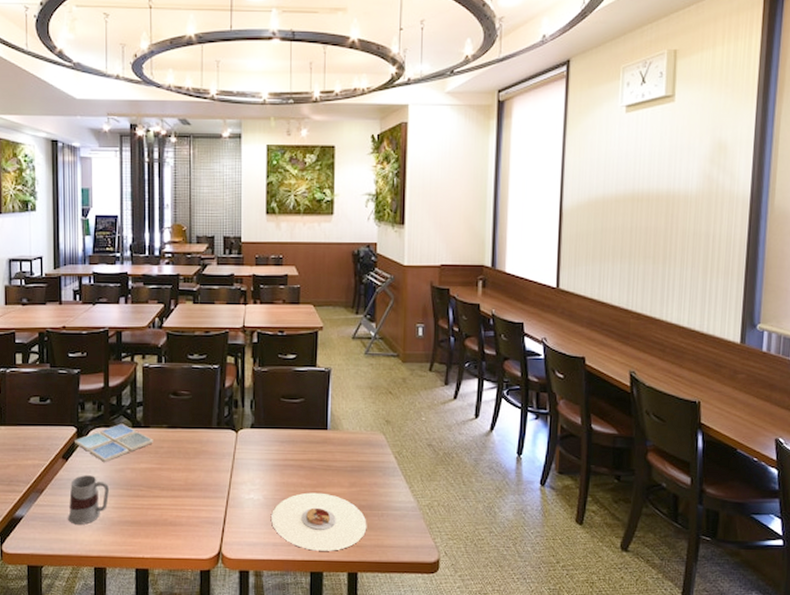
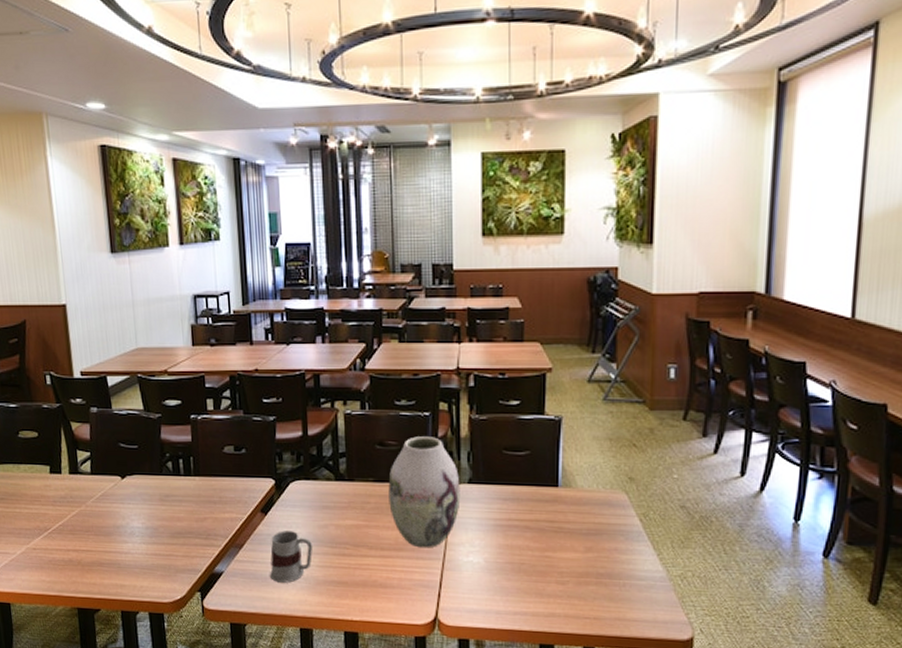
drink coaster: present [74,423,153,462] -> none [272,476,359,517]
vase: none [180,387,244,488] -> present [388,436,461,548]
plate: present [271,492,367,551] -> none [494,556,606,623]

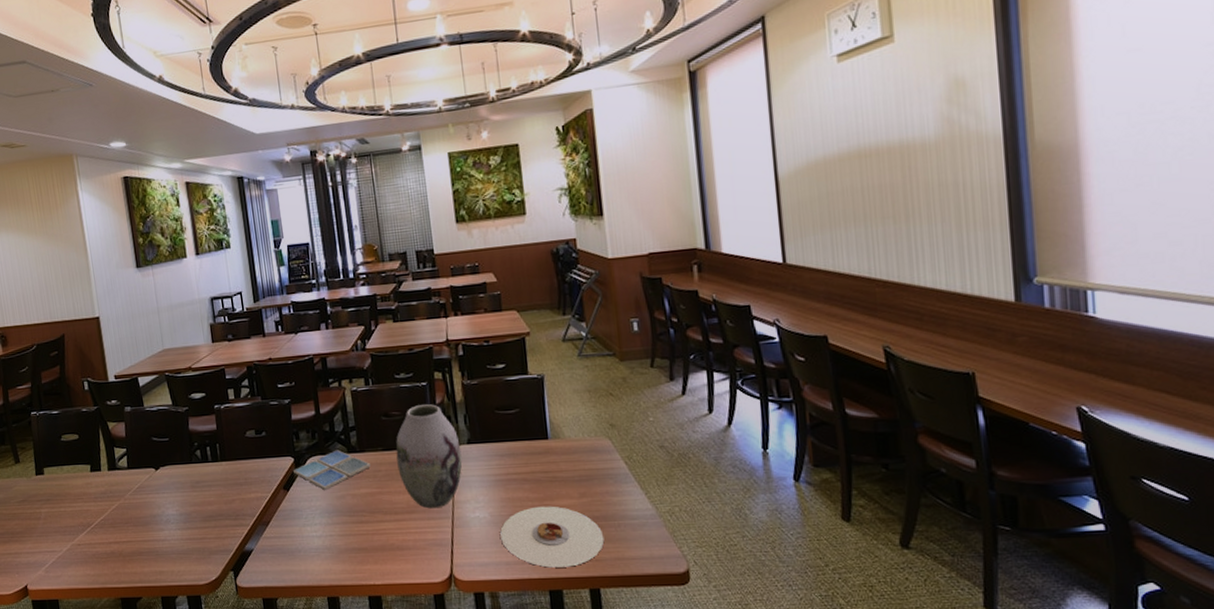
mug: present [269,530,313,583] -> none [294,504,333,555]
drink coaster: none [272,476,359,517] -> present [292,449,370,490]
plate: none [494,556,606,623] -> present [500,506,605,568]

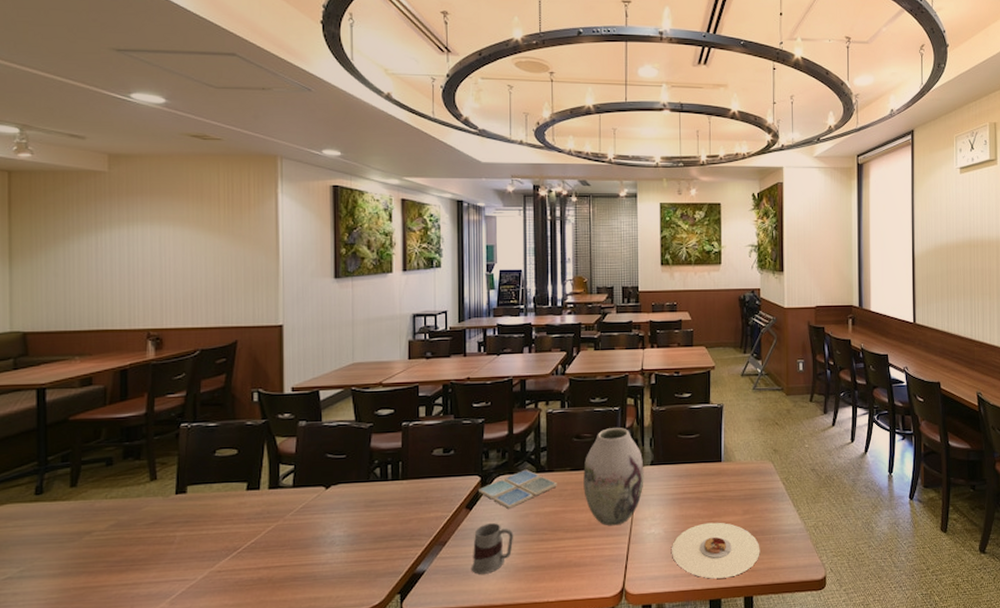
mug: none [294,504,333,555] -> present [471,523,514,574]

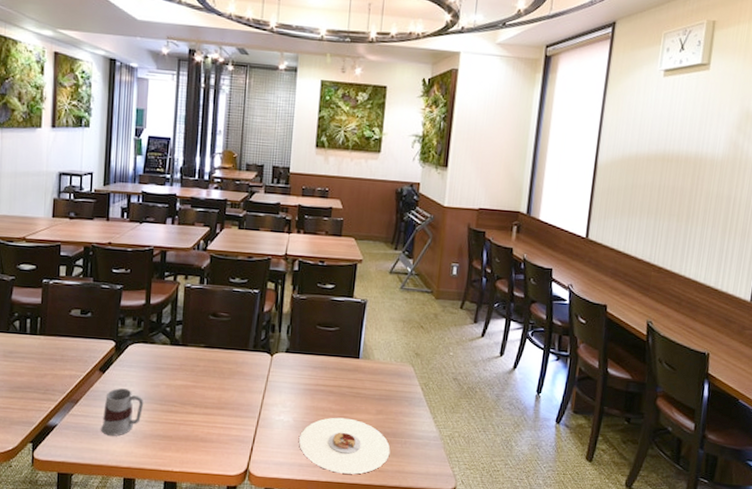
drink coaster: present [477,469,557,509] -> none [111,340,190,377]
vase: present [583,428,644,526] -> none [216,310,279,408]

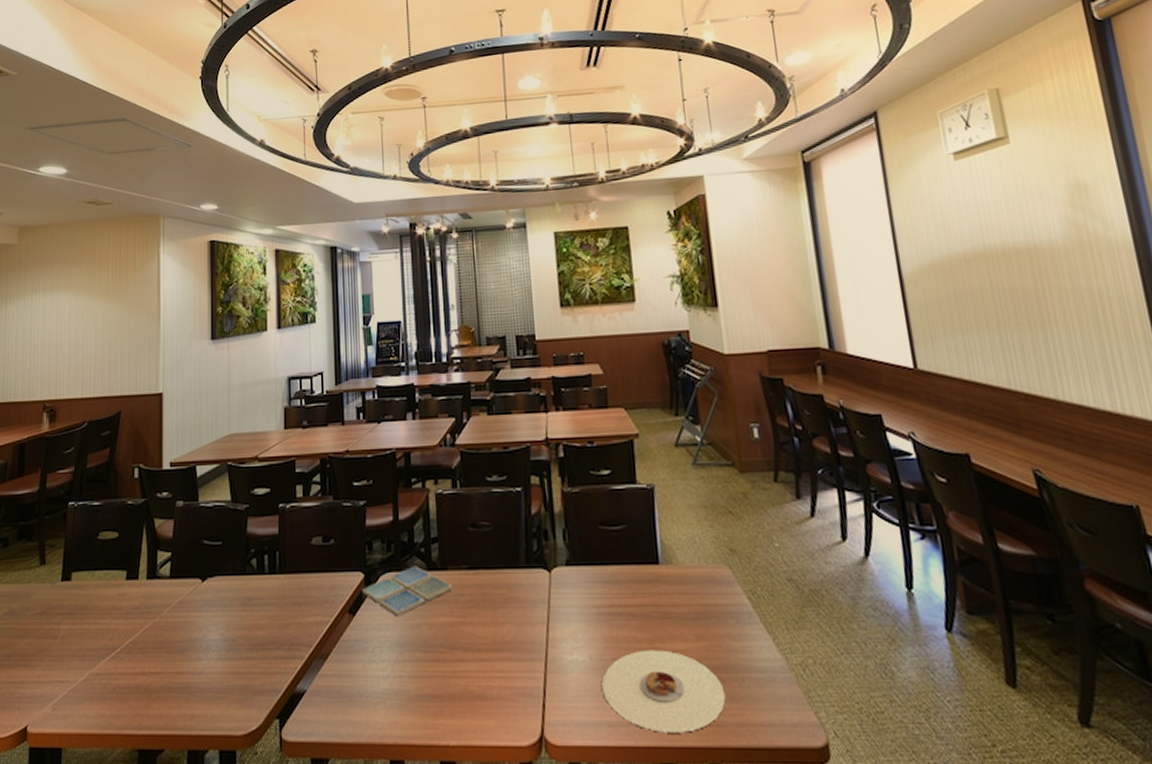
mug: present [100,388,144,436] -> none [356,634,405,701]
drink coaster: none [111,340,190,377] -> present [361,565,452,616]

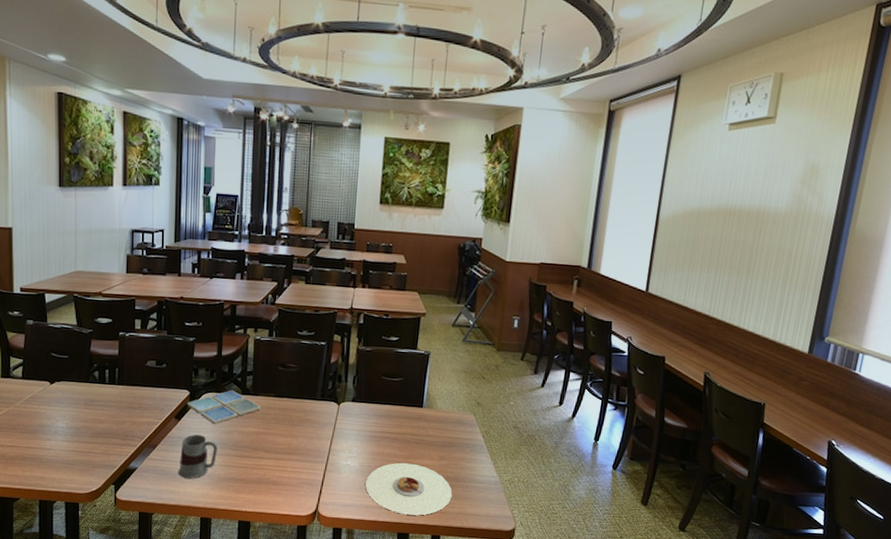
mug: none [356,634,405,701] -> present [177,434,218,479]

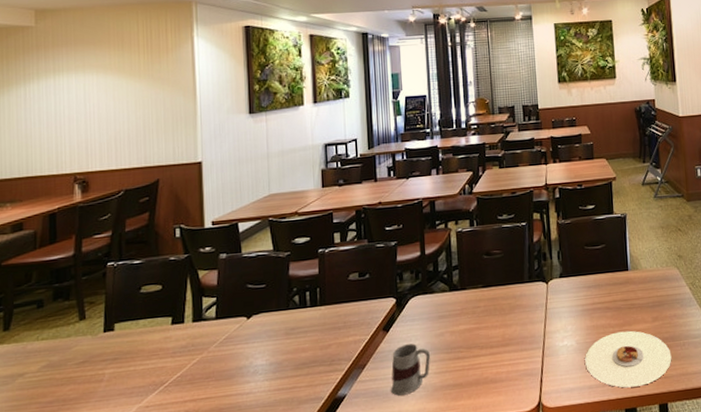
drink coaster: present [186,390,261,424] -> none [393,288,470,329]

